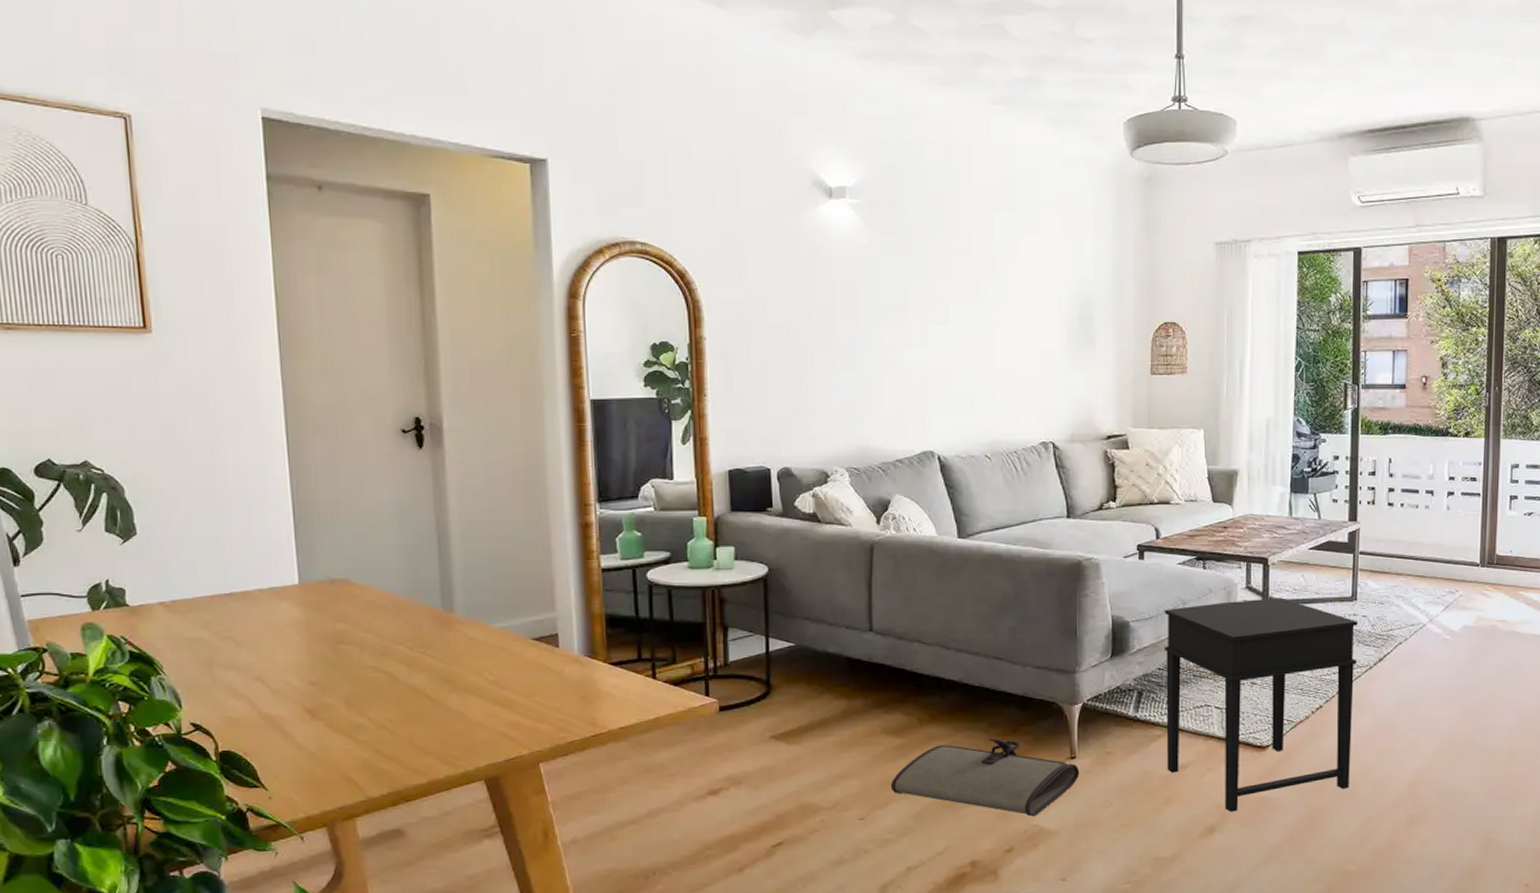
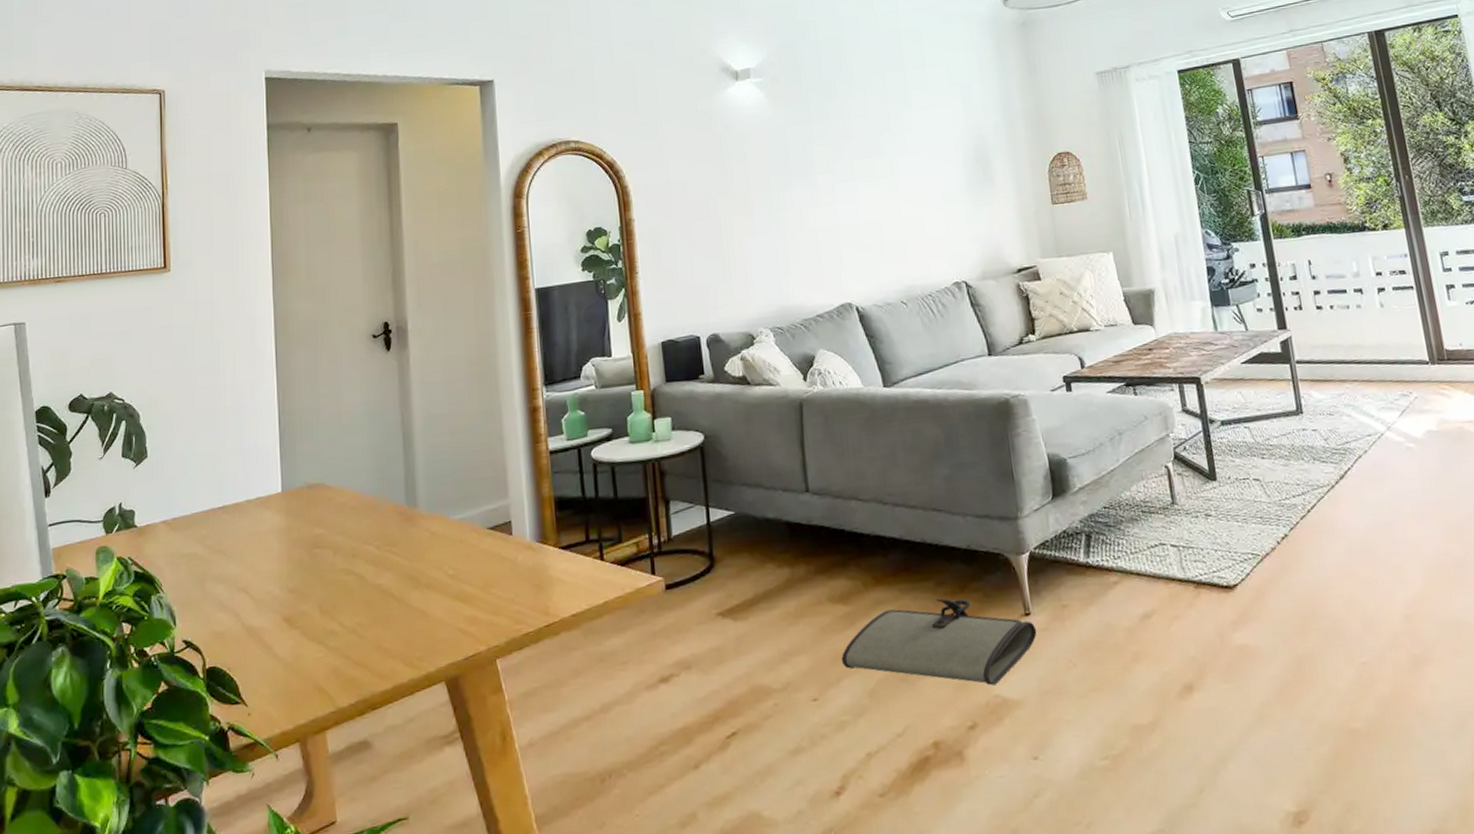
side table: present [1164,597,1359,812] -> none [1100,418,1336,666]

